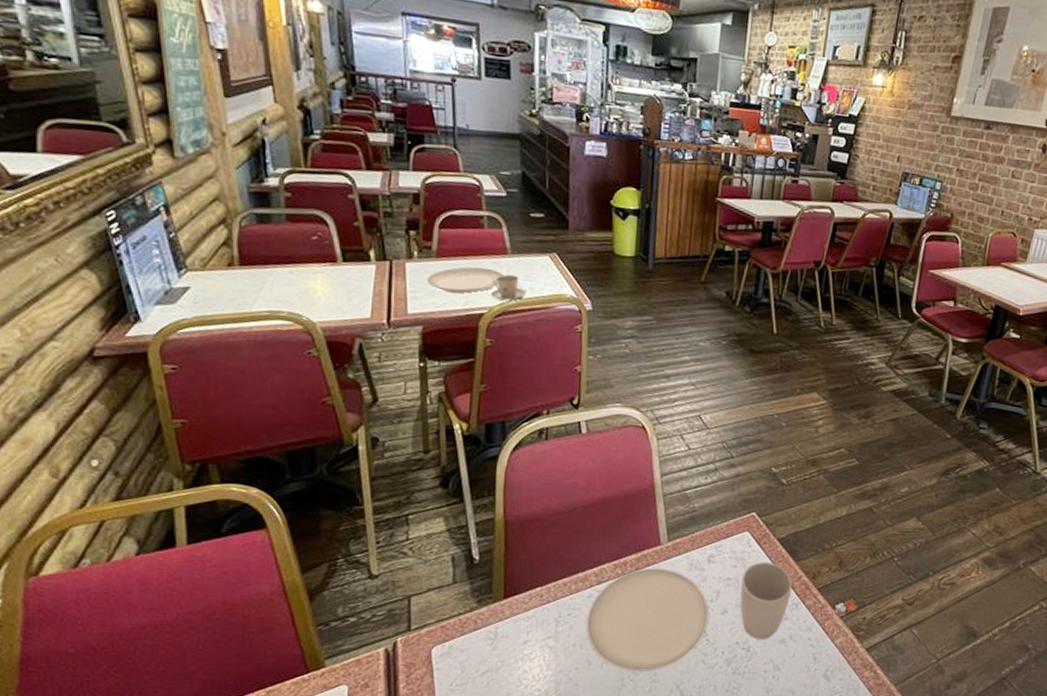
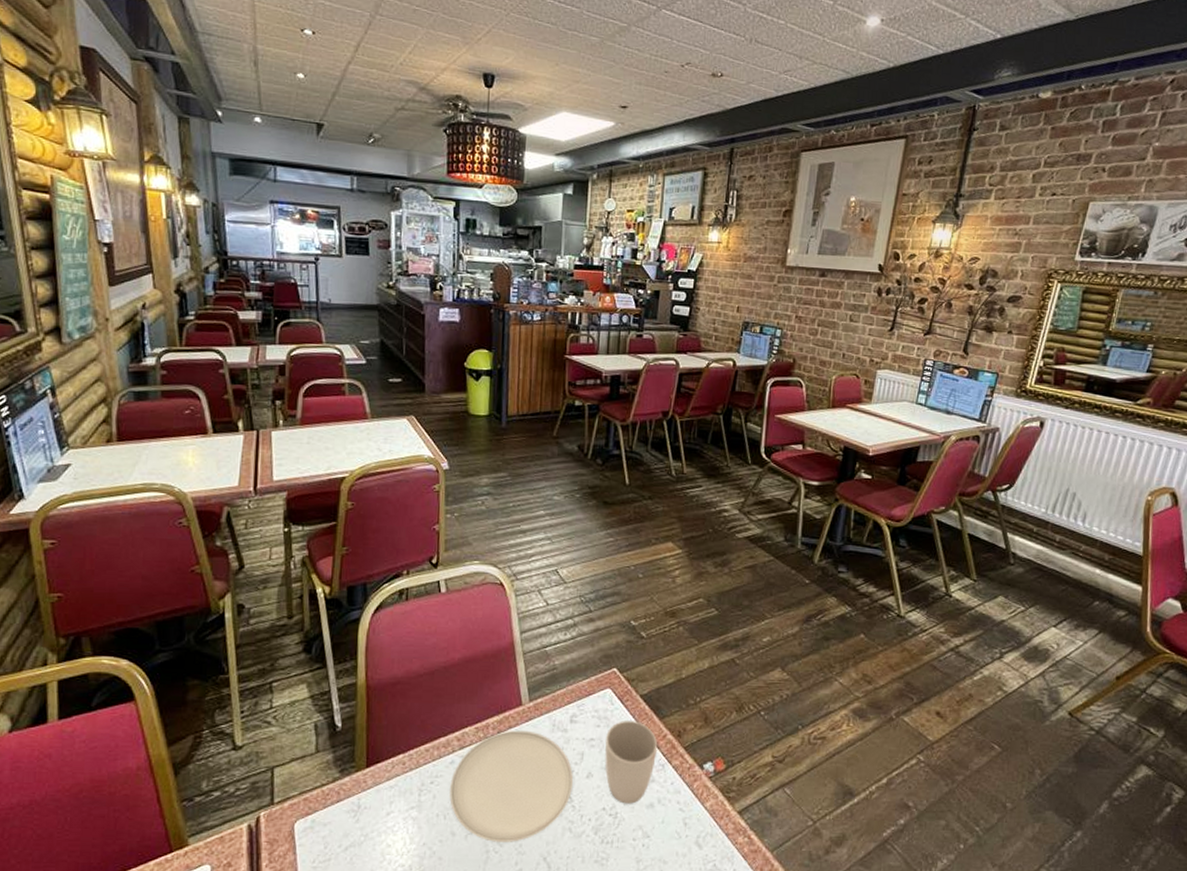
plate: present [427,266,503,293] -> none [291,432,363,458]
teacup: present [490,274,526,301] -> none [351,438,385,464]

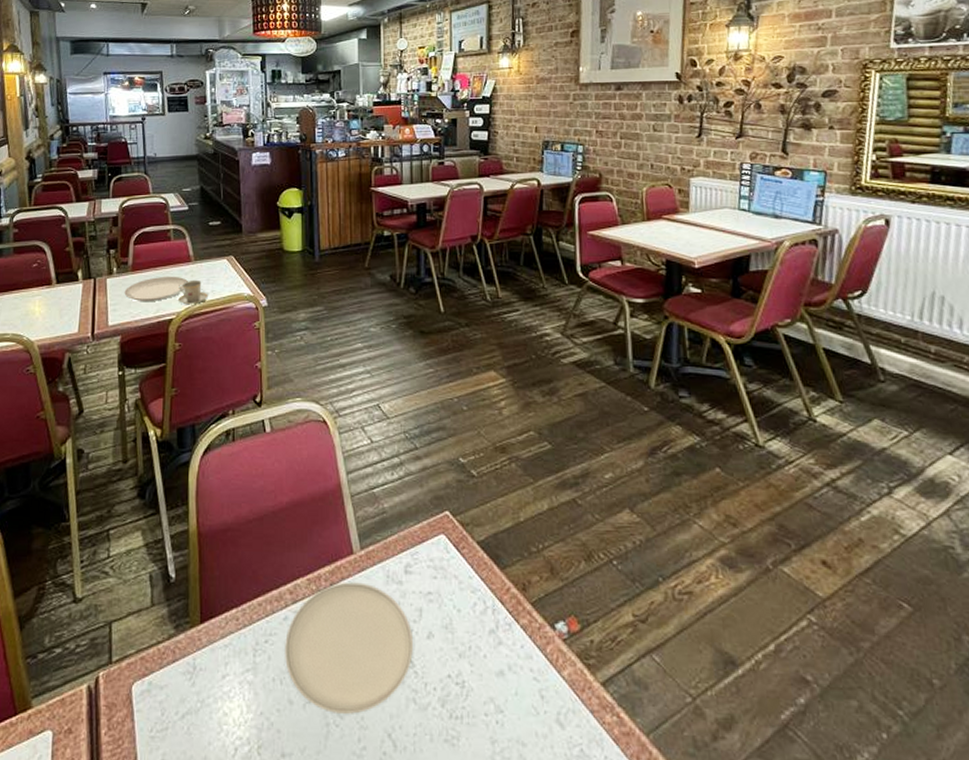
plate: none [291,432,363,458] -> present [124,276,188,301]
teacup: none [351,438,385,464] -> present [177,279,208,305]
cup: present [605,720,658,804] -> none [444,570,502,671]

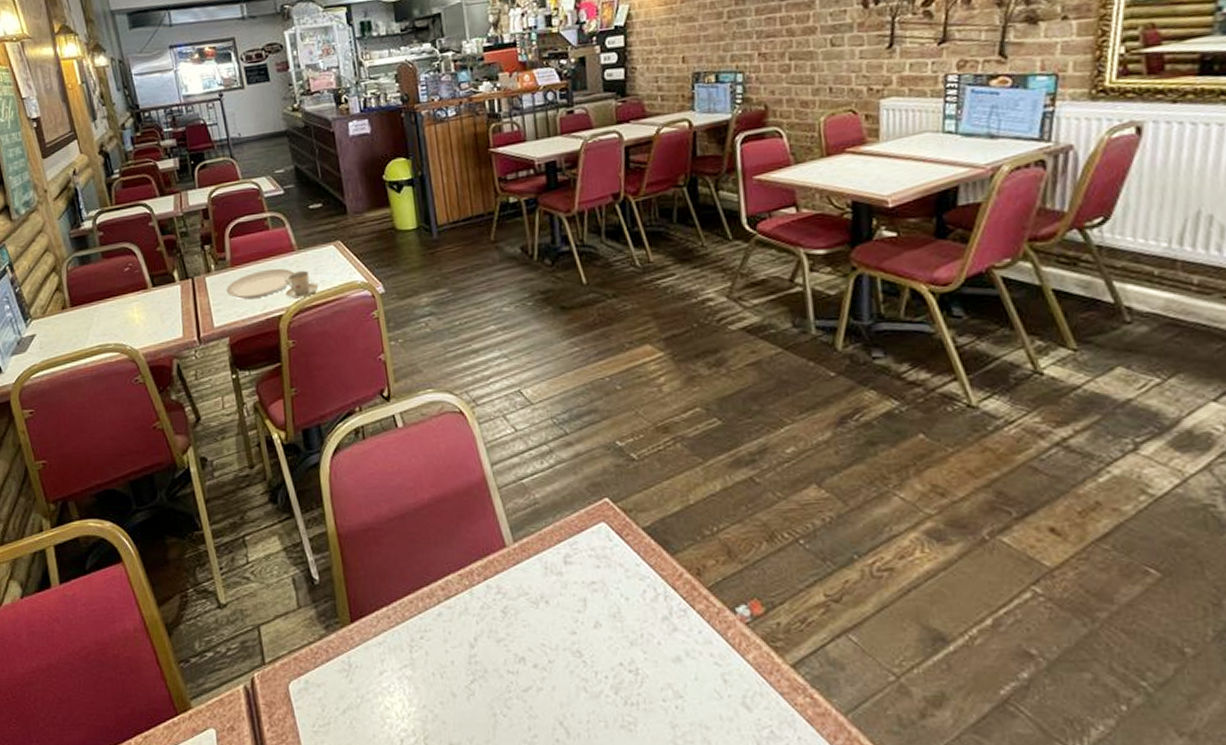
plate: present [285,582,413,714] -> none [441,575,580,704]

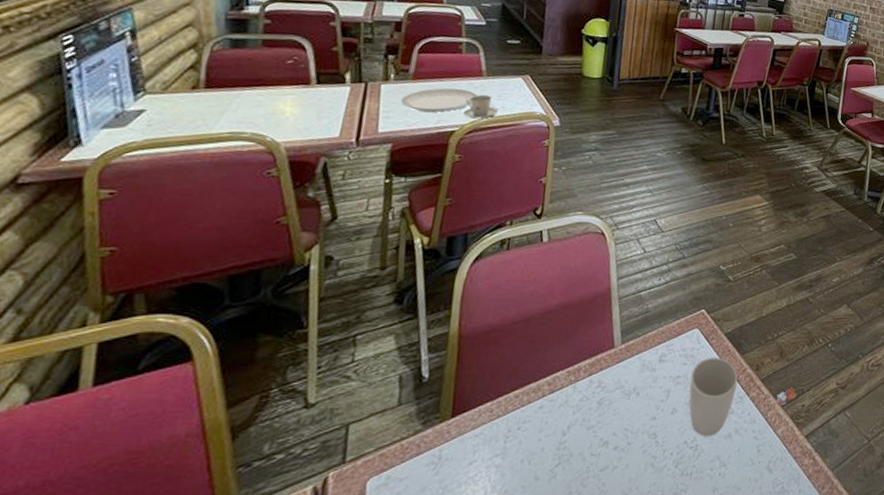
cup: none [609,557,675,658] -> present [689,357,738,436]

